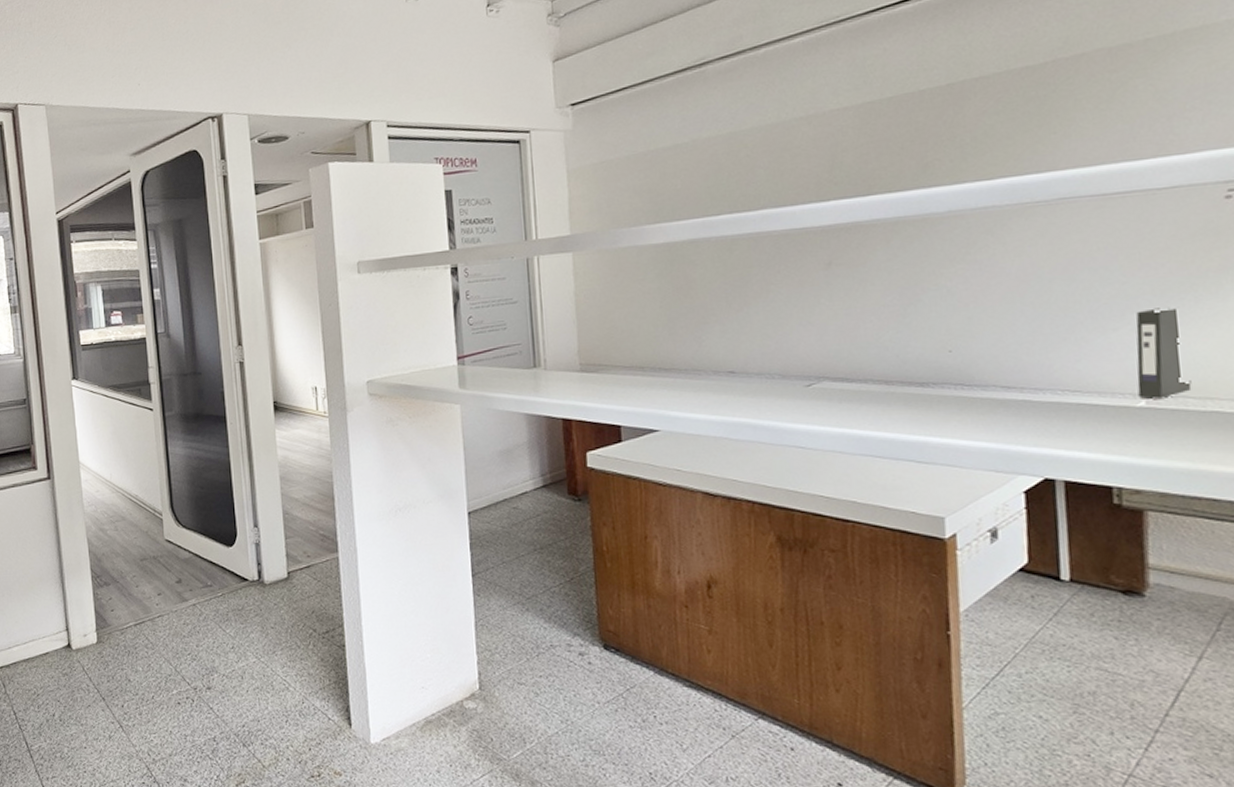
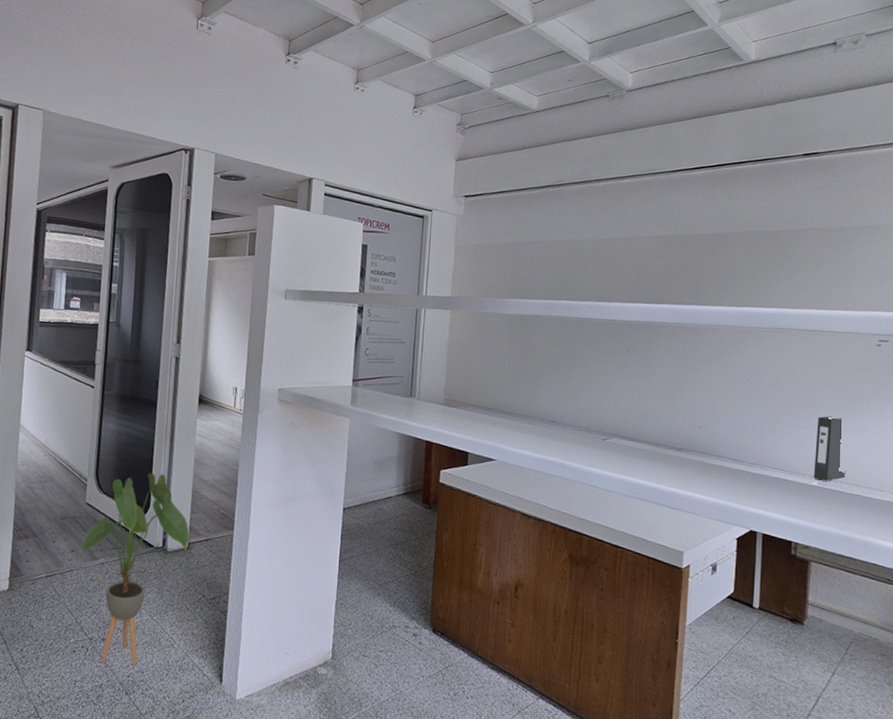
house plant: none [166,497,288,714] -> present [79,472,190,665]

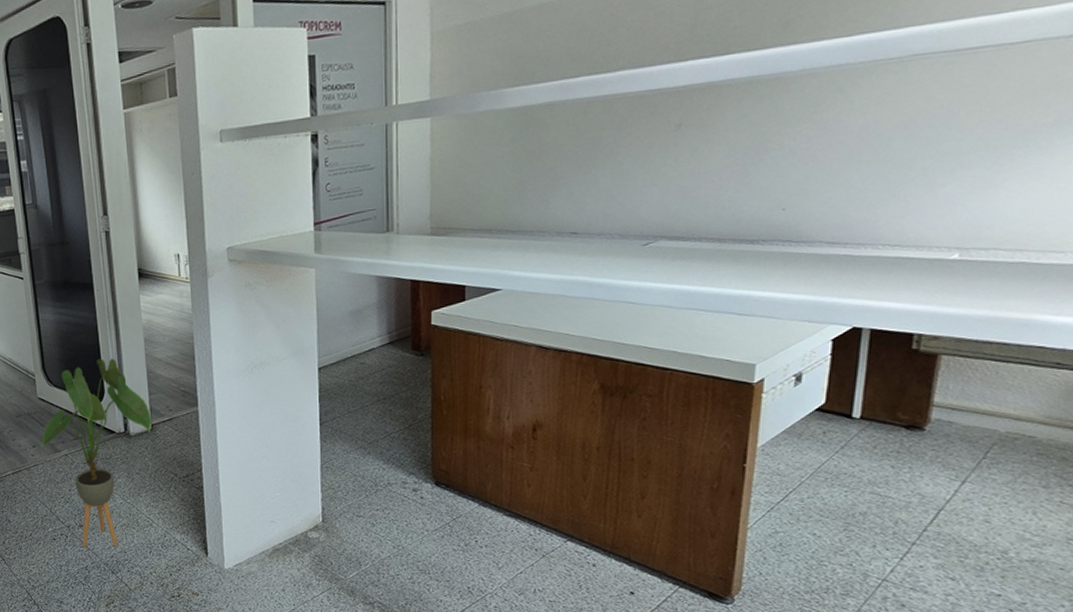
binder: present [814,416,846,482] -> none [953,163,1005,252]

